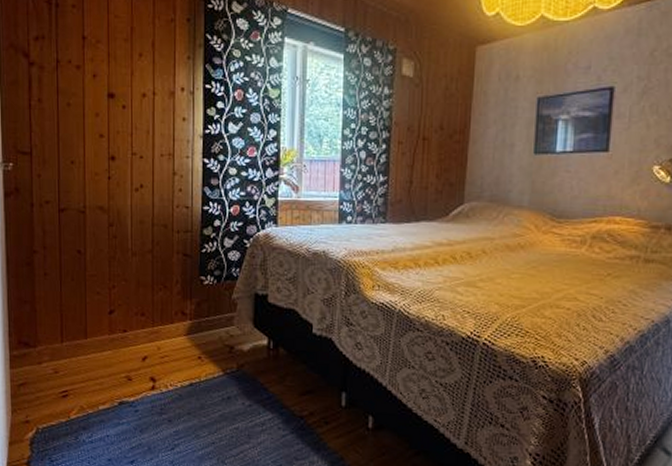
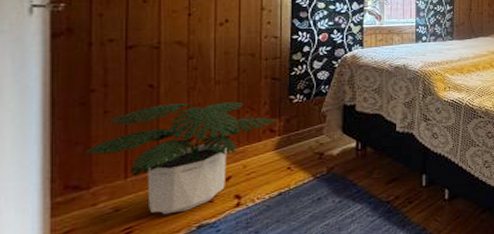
potted plant: none [31,272,189,385] -> present [84,102,278,215]

